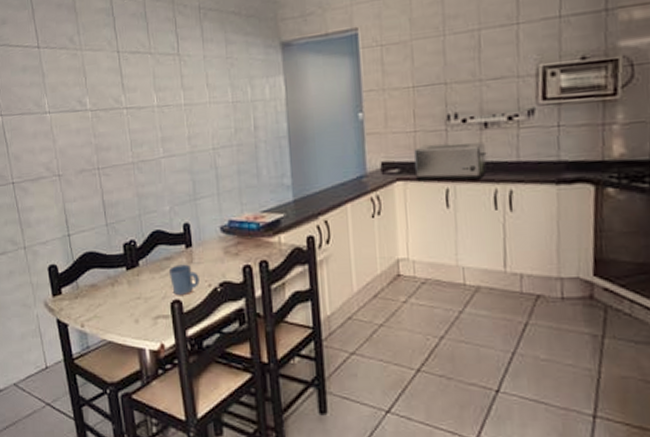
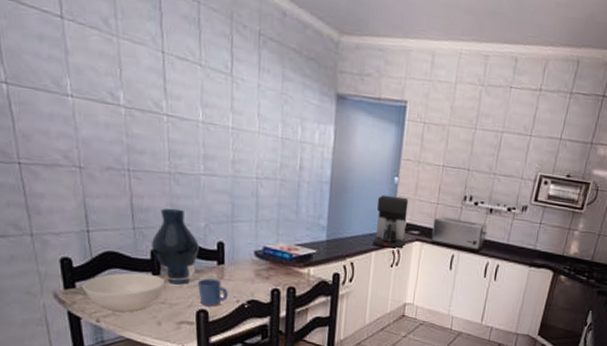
bowl: none [66,270,139,313] -> present [81,272,165,312]
vase: none [122,196,167,276] -> present [151,208,199,285]
coffee maker: none [344,133,385,197] -> present [373,194,409,249]

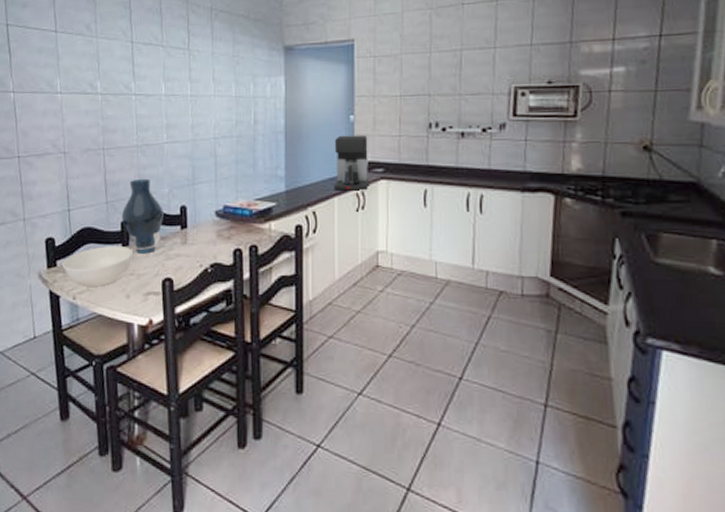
mug: present [197,278,228,307] -> none [162,244,192,275]
toaster: present [430,216,487,252] -> none [397,148,462,183]

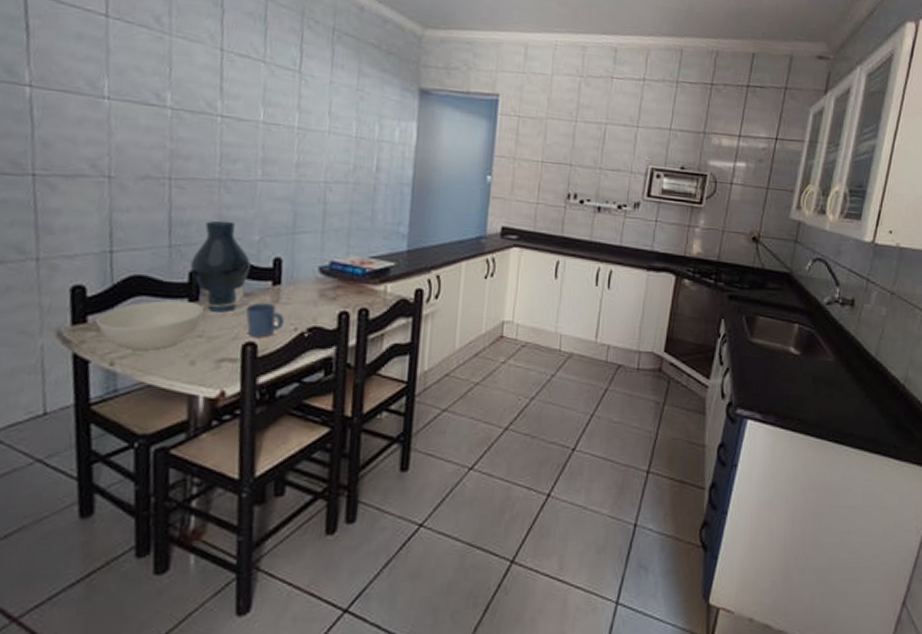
mug: none [162,244,192,275] -> present [245,302,284,339]
coffee maker: present [334,134,370,191] -> none [463,195,504,257]

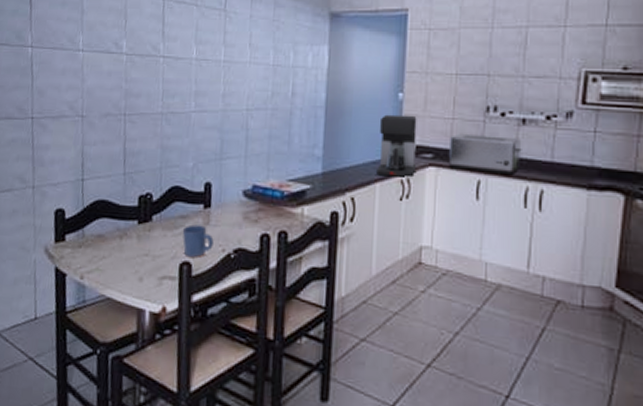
bowl: present [95,300,205,351] -> none [70,222,150,267]
vase: present [189,220,251,313] -> none [139,149,186,233]
coffee maker: none [463,195,504,257] -> present [376,114,417,178]
toaster: none [531,217,596,256] -> present [448,133,522,175]

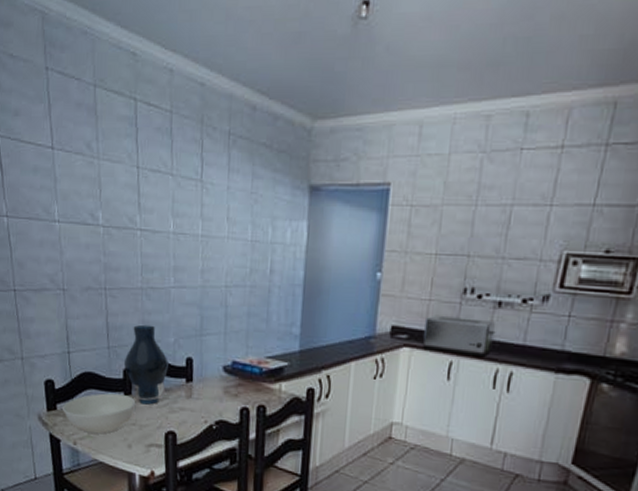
bowl: none [70,222,150,267] -> present [62,393,136,434]
vase: none [139,149,186,233] -> present [123,324,168,405]
mug: present [182,224,214,259] -> none [166,397,196,429]
coffee maker: present [376,114,417,178] -> none [352,294,394,358]

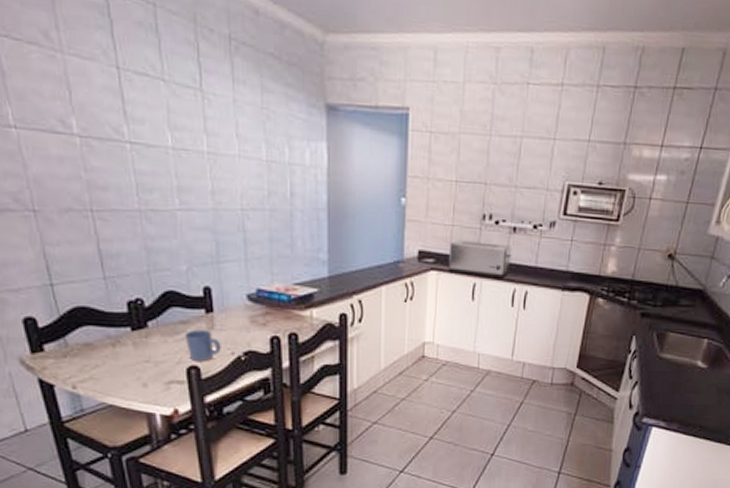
bowl: present [62,393,136,434] -> none [51,329,148,375]
vase: present [123,324,168,405] -> none [126,251,183,339]
mug: none [166,397,196,429] -> present [184,329,221,362]

